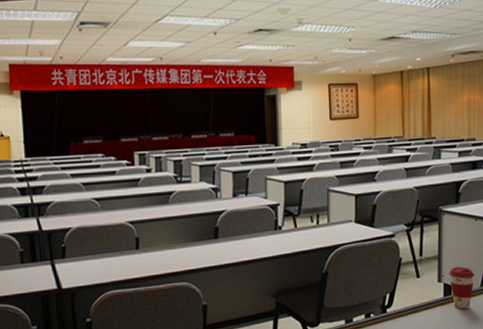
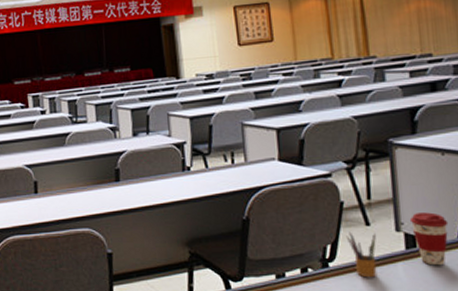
pencil box: none [402,283,423,320] -> present [346,231,377,278]

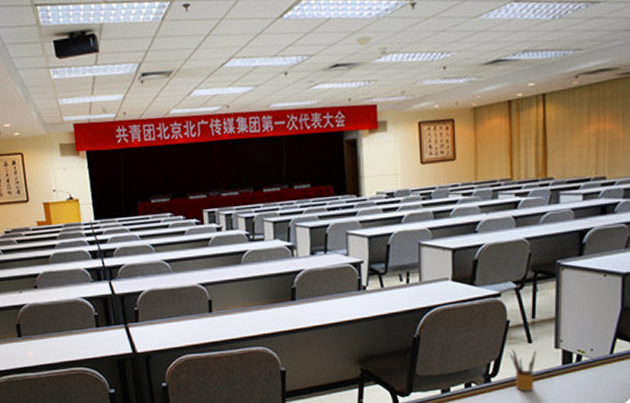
coffee cup: present [409,212,449,266] -> none [568,330,603,380]

